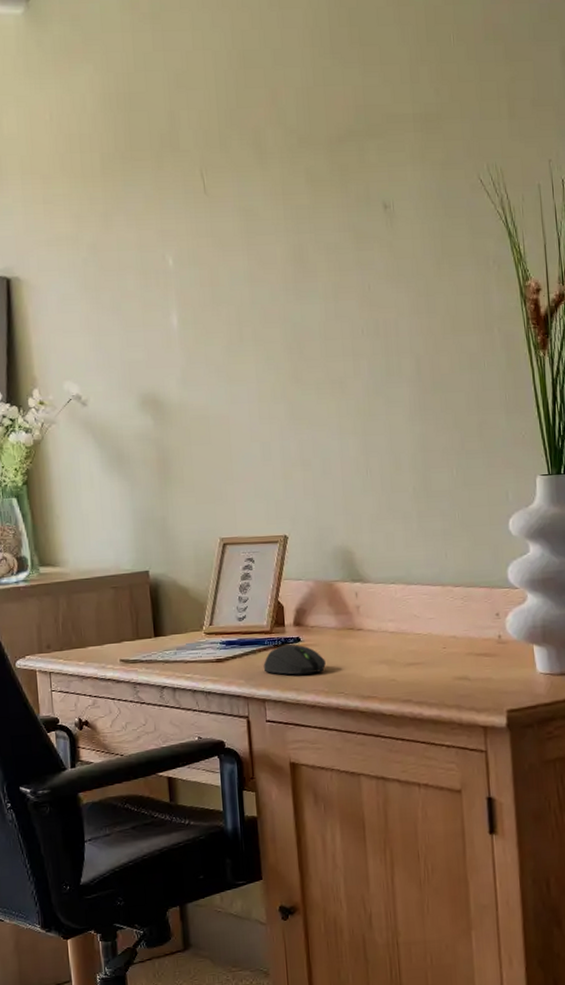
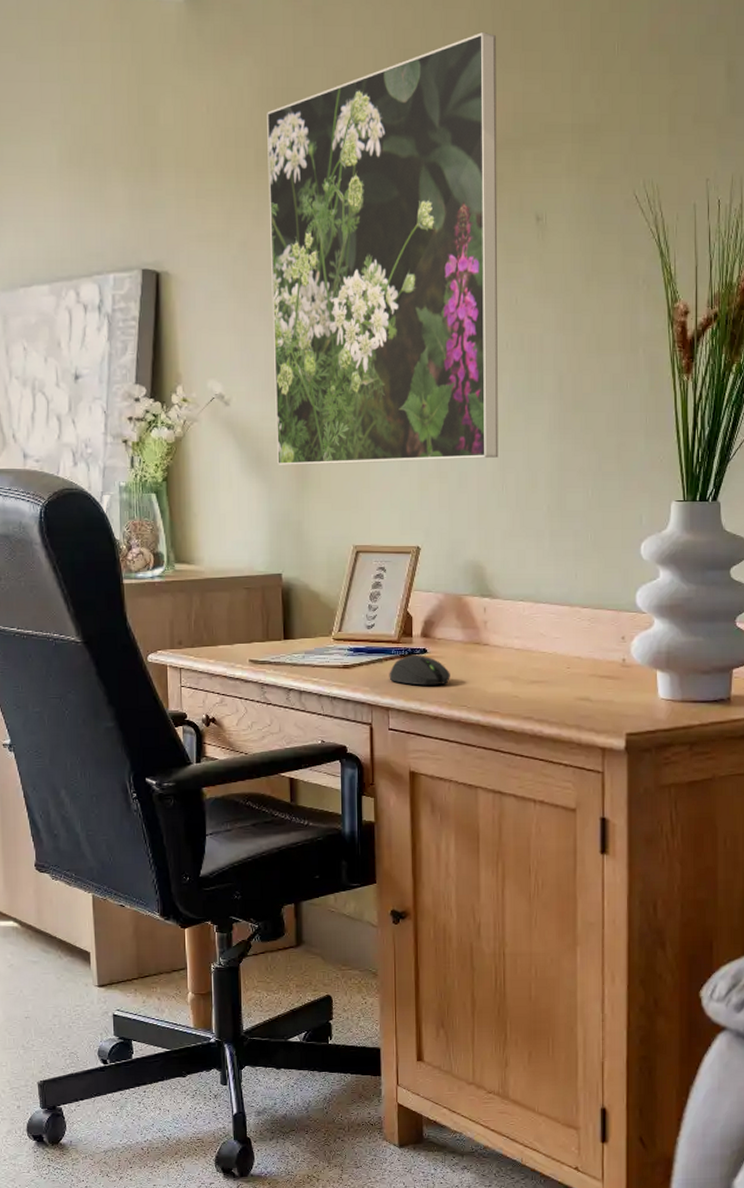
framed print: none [110,30,361,462] -> present [267,32,499,465]

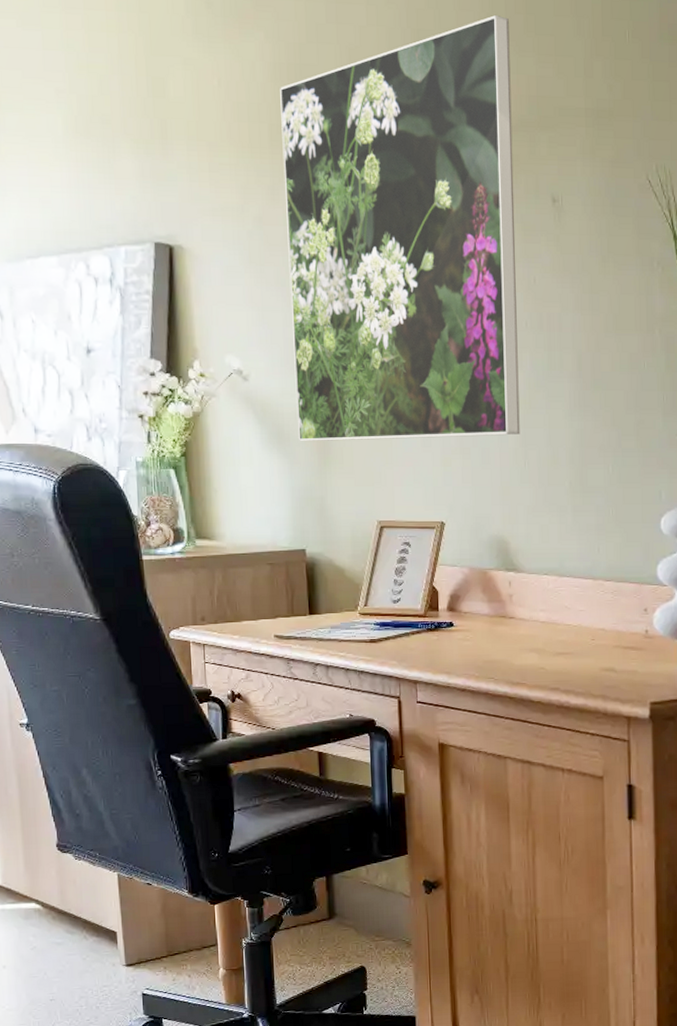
computer mouse: present [389,655,450,686] -> none [416,629,477,659]

